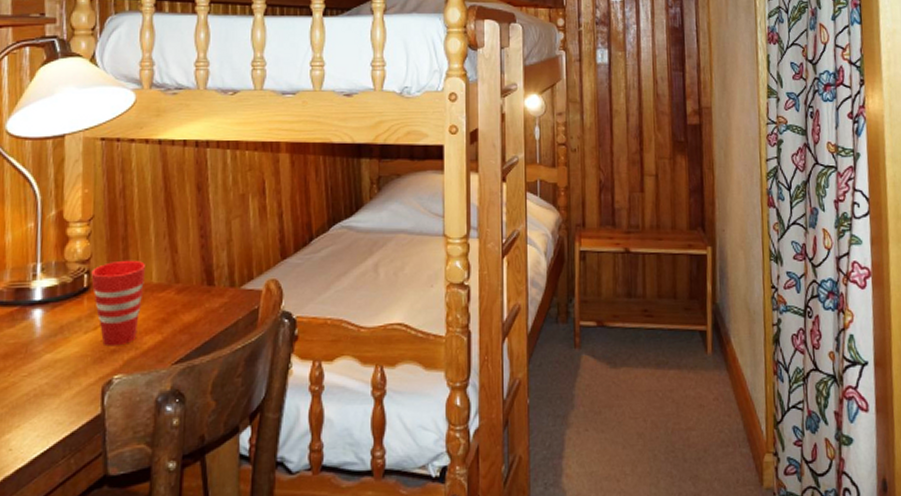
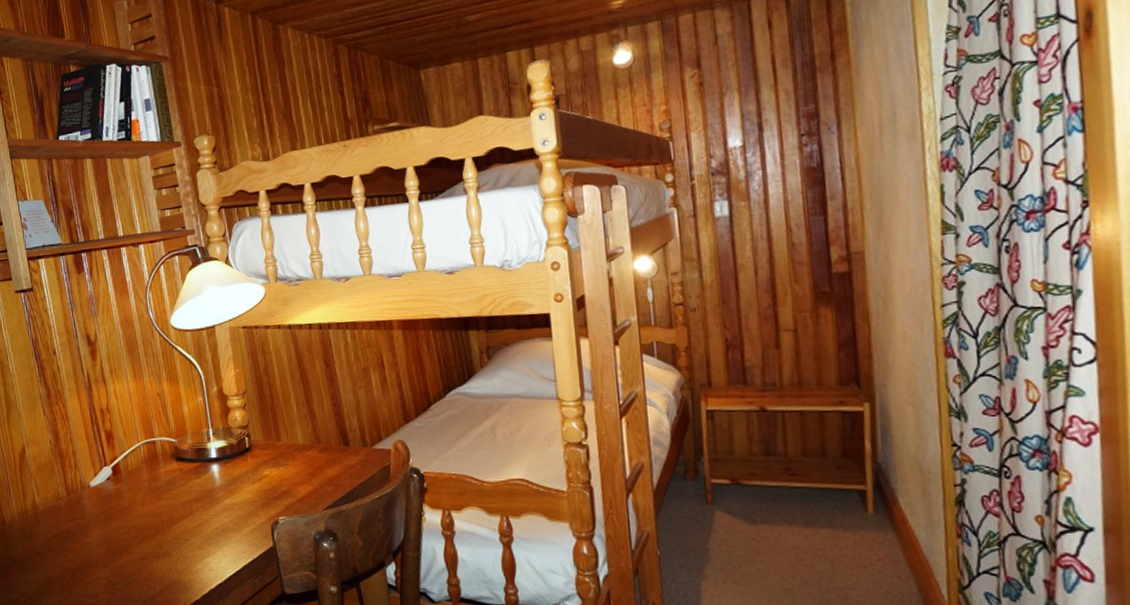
cup: present [91,260,145,347] -> none [250,425,293,494]

